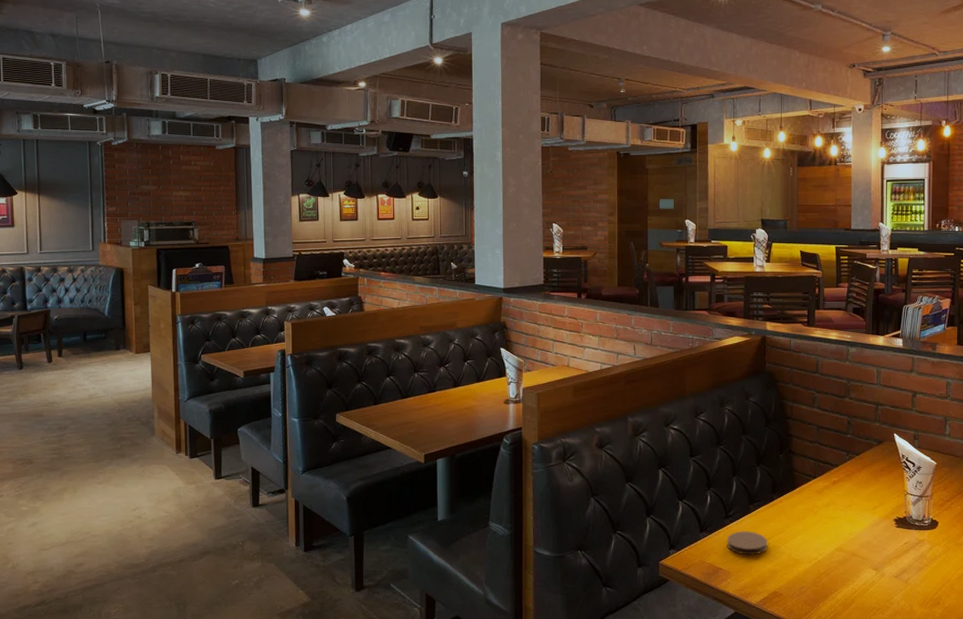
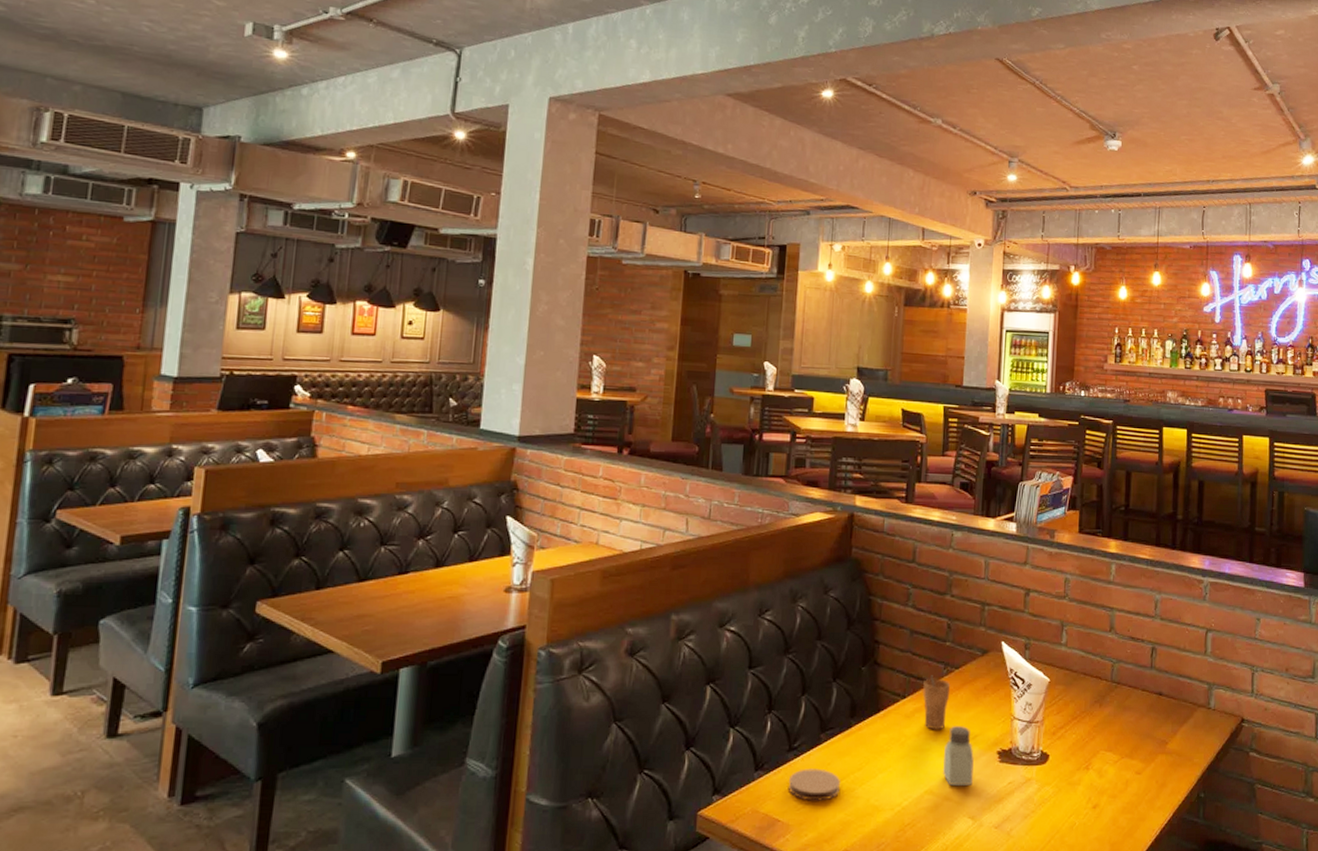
cup: none [829,460,853,503] -> present [922,675,951,730]
saltshaker: none [849,500,875,546] -> present [942,726,974,787]

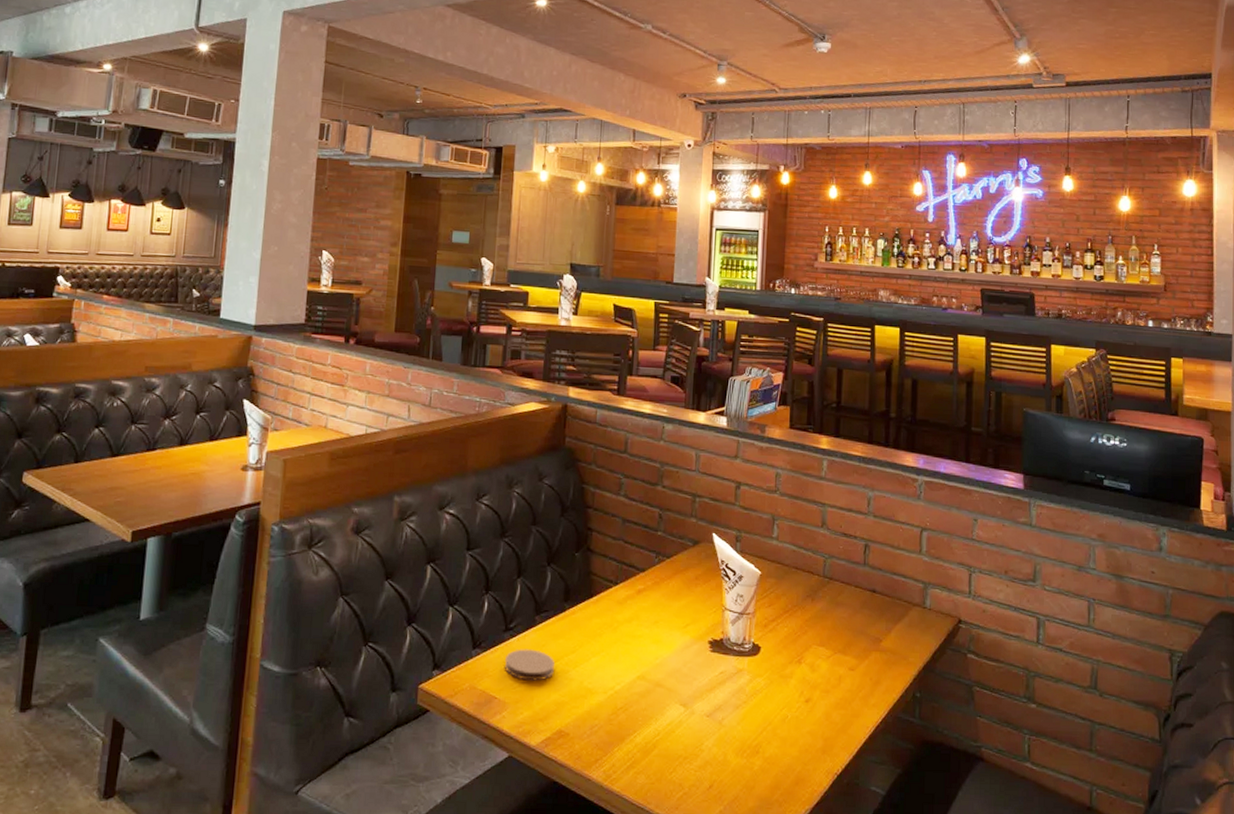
cup: present [922,675,951,730] -> none [634,563,662,618]
saltshaker: present [942,726,974,787] -> none [654,614,686,674]

